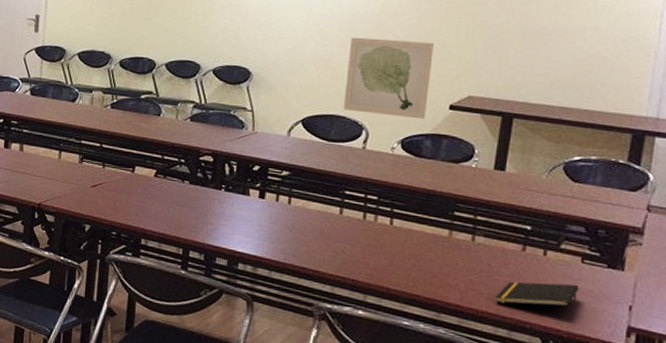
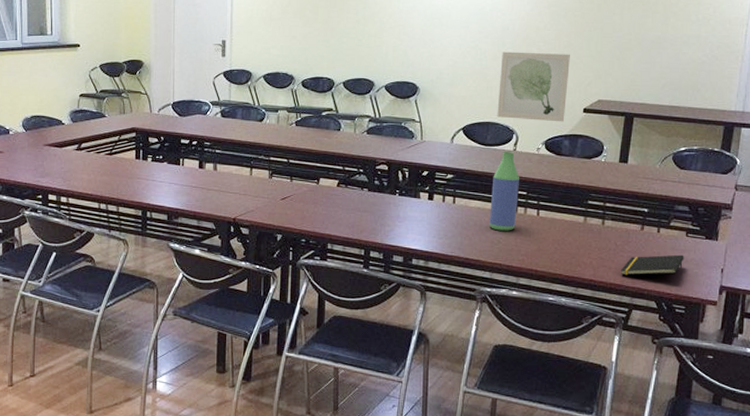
bottle: none [331,149,369,240] -> present [489,152,519,231]

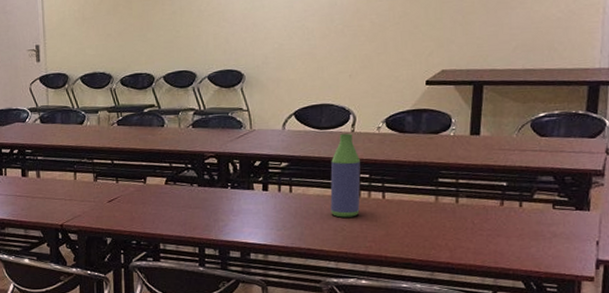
wall art: present [497,51,570,122] -> none [330,24,407,99]
notepad: present [620,254,684,276] -> none [480,229,553,256]

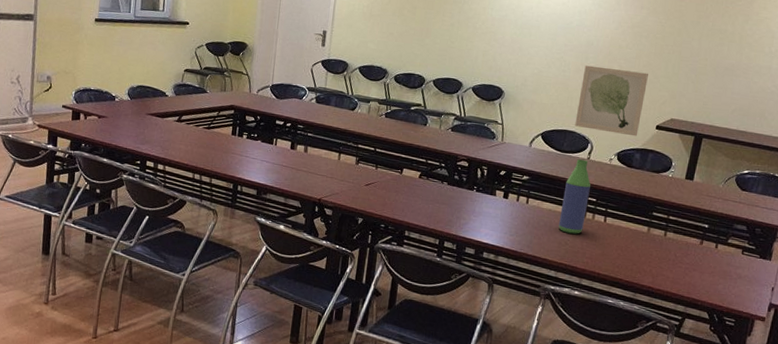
wall art: none [330,24,407,99] -> present [575,65,648,137]

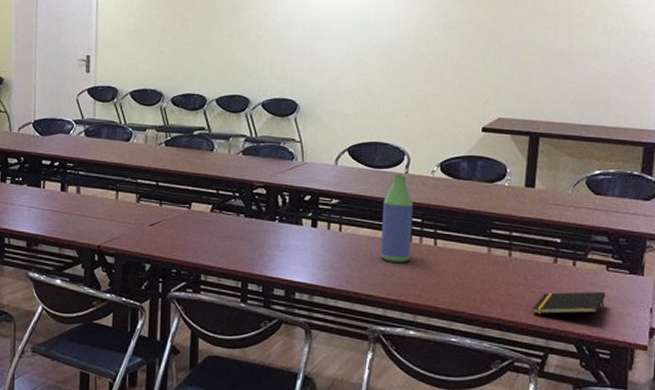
wall art: present [575,65,648,137] -> none [385,66,465,143]
notepad: none [677,268,739,288] -> present [532,291,606,315]

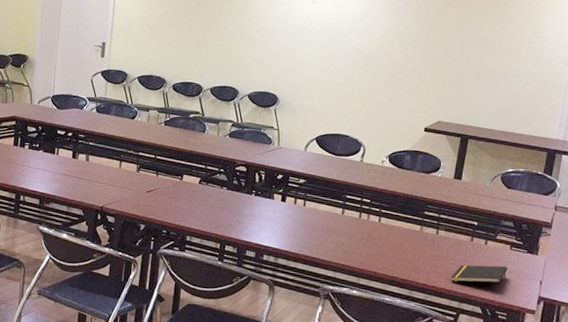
bottle: present [381,175,413,263] -> none [335,162,365,235]

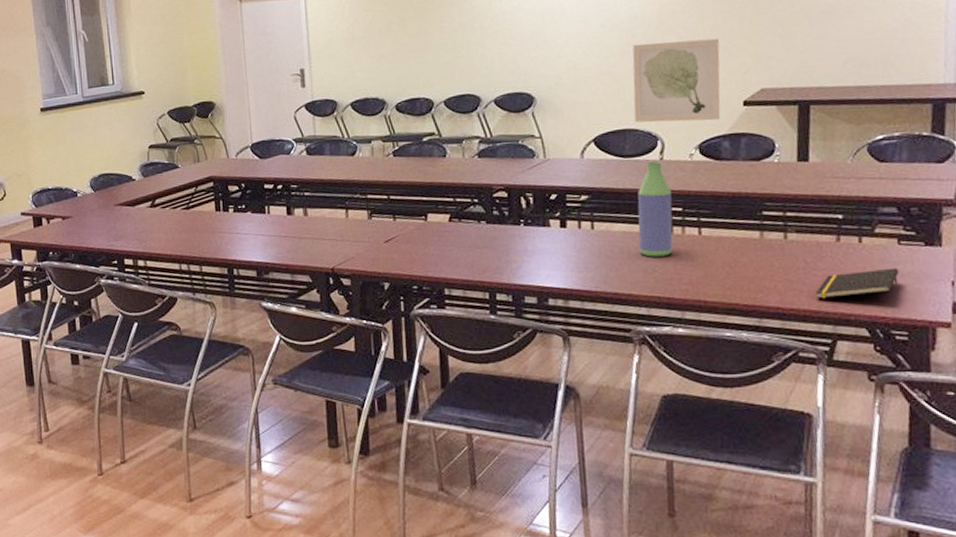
bottle: none [335,162,365,235] -> present [637,162,673,257]
wall art: none [347,71,415,139] -> present [632,38,721,123]

